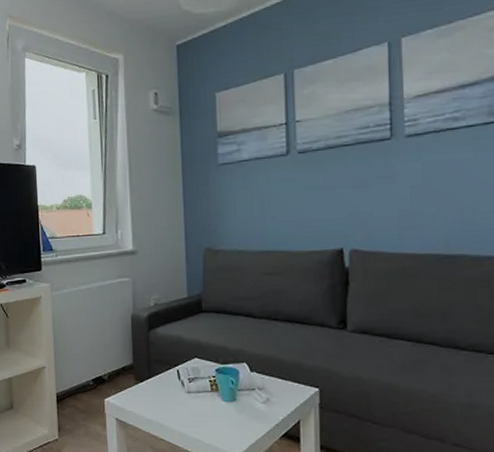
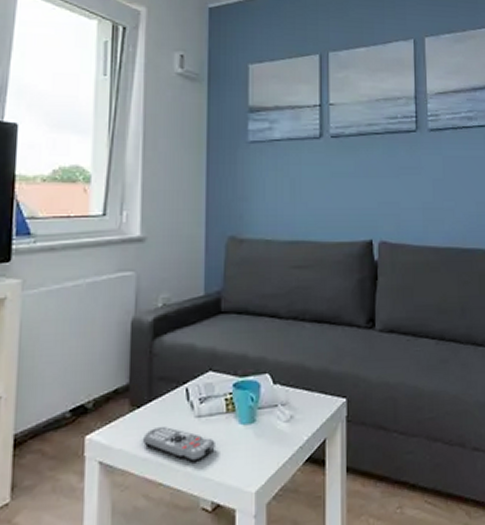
remote control: none [147,397,203,426] -> present [143,426,215,462]

